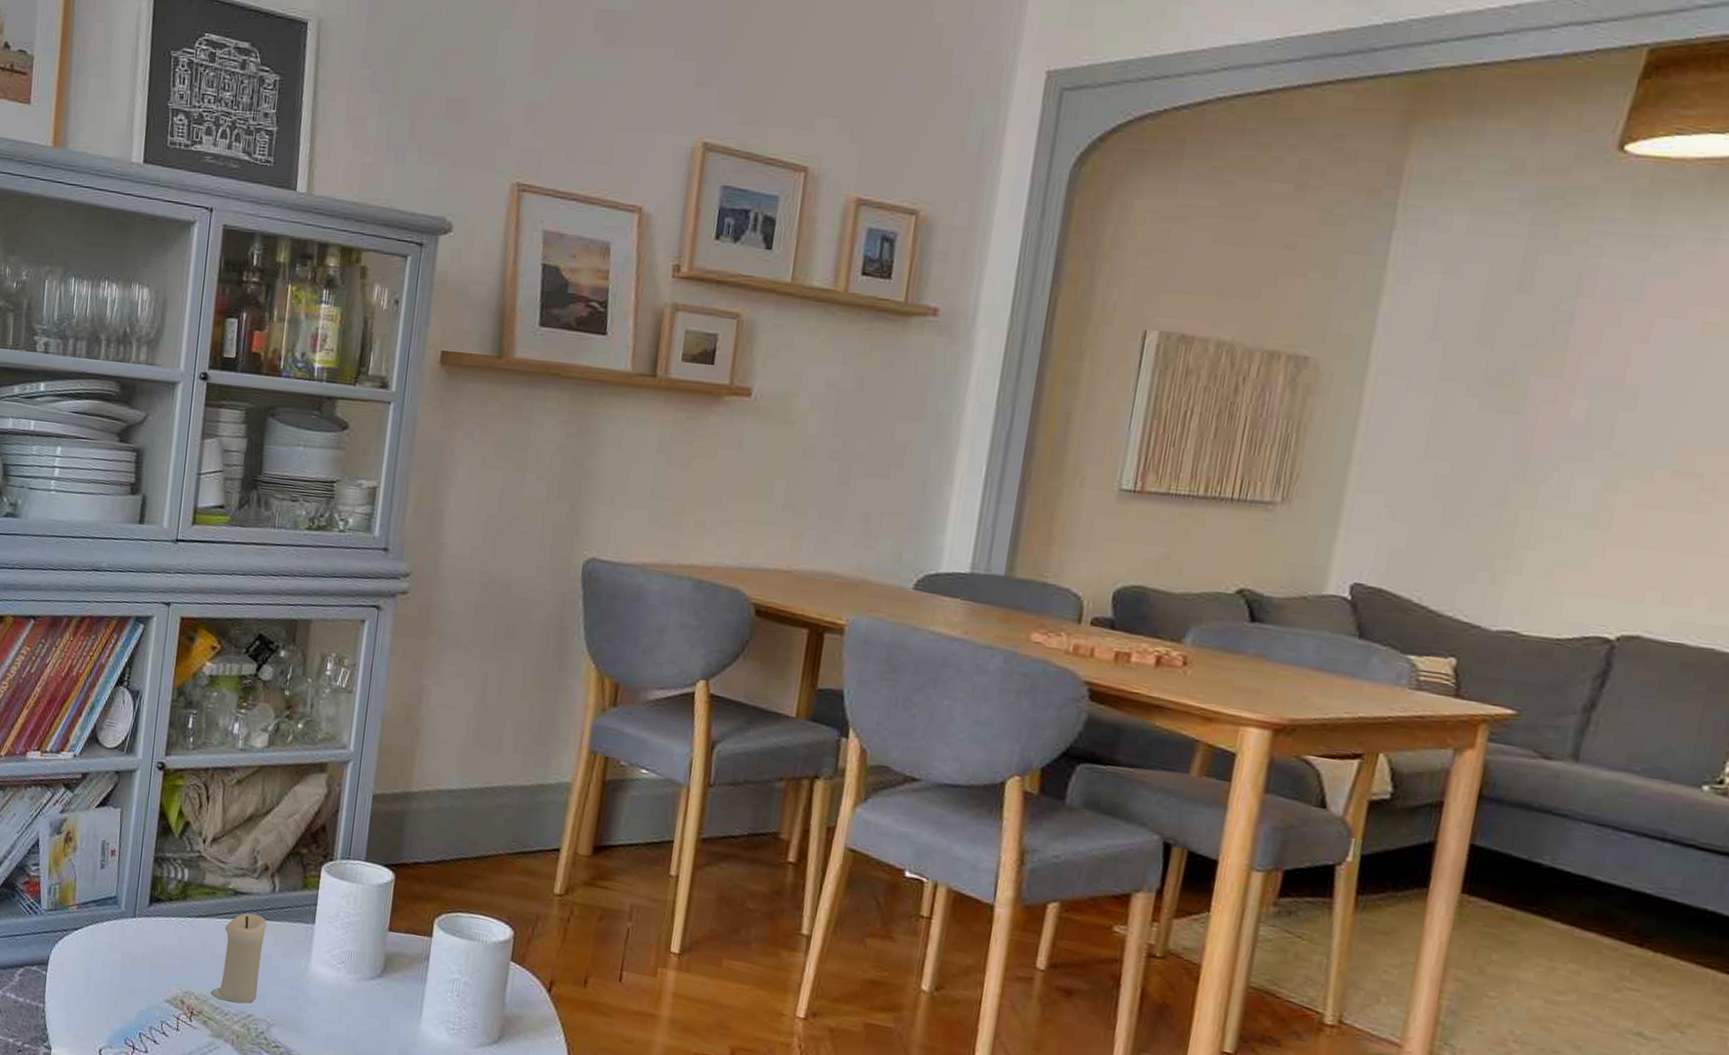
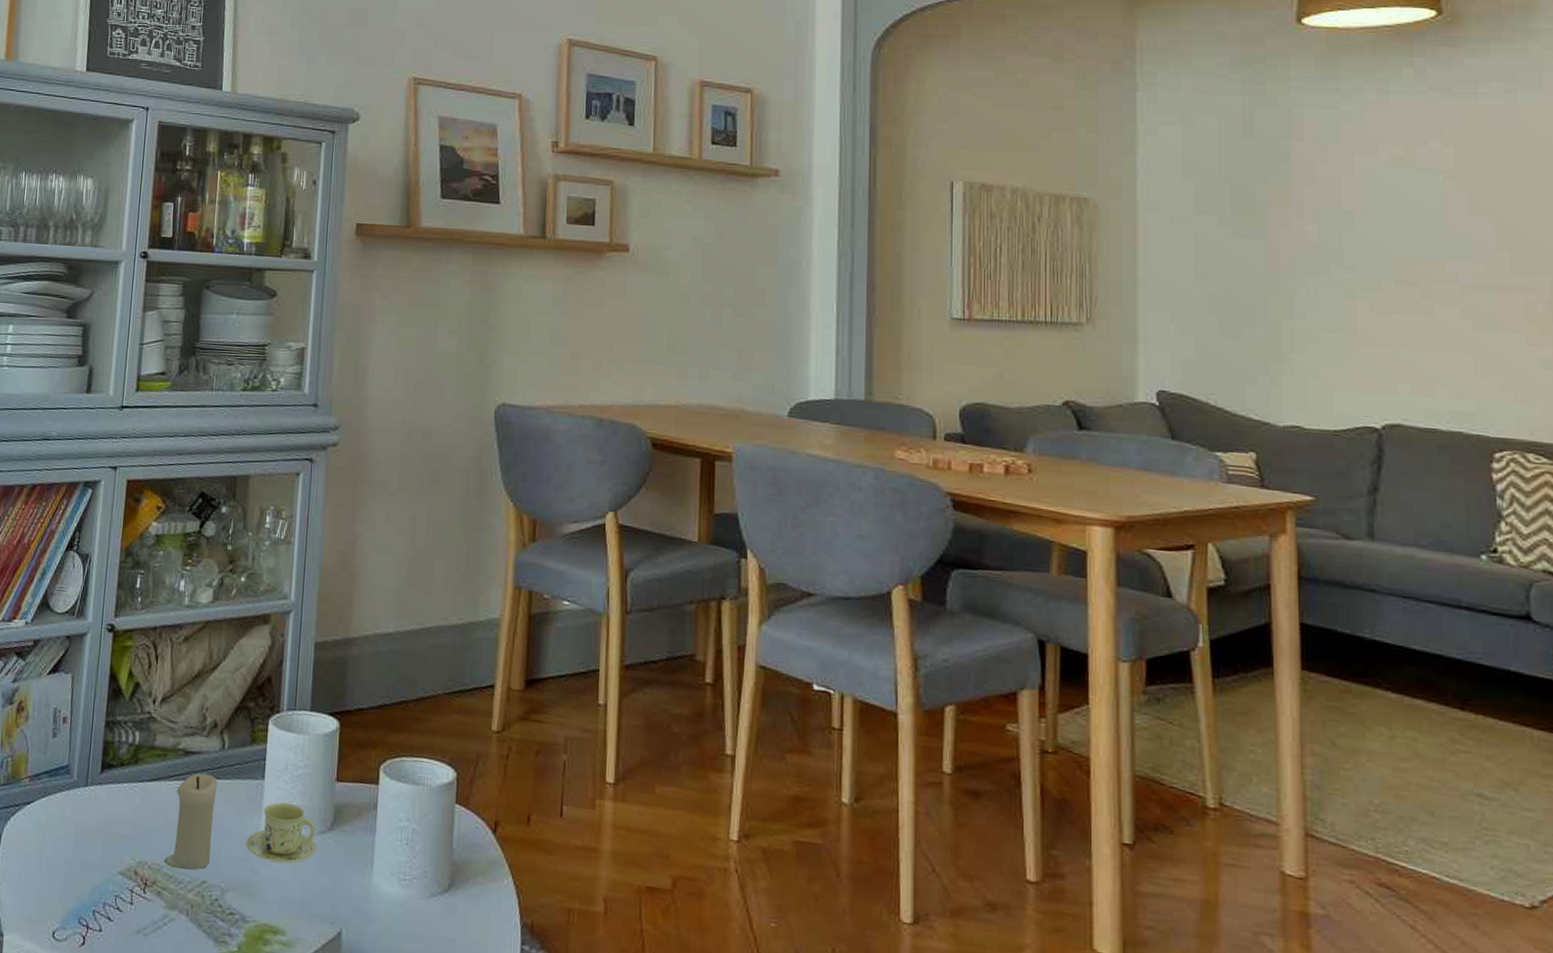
cup and saucer: none [293,946,366,1005] -> present [246,802,318,863]

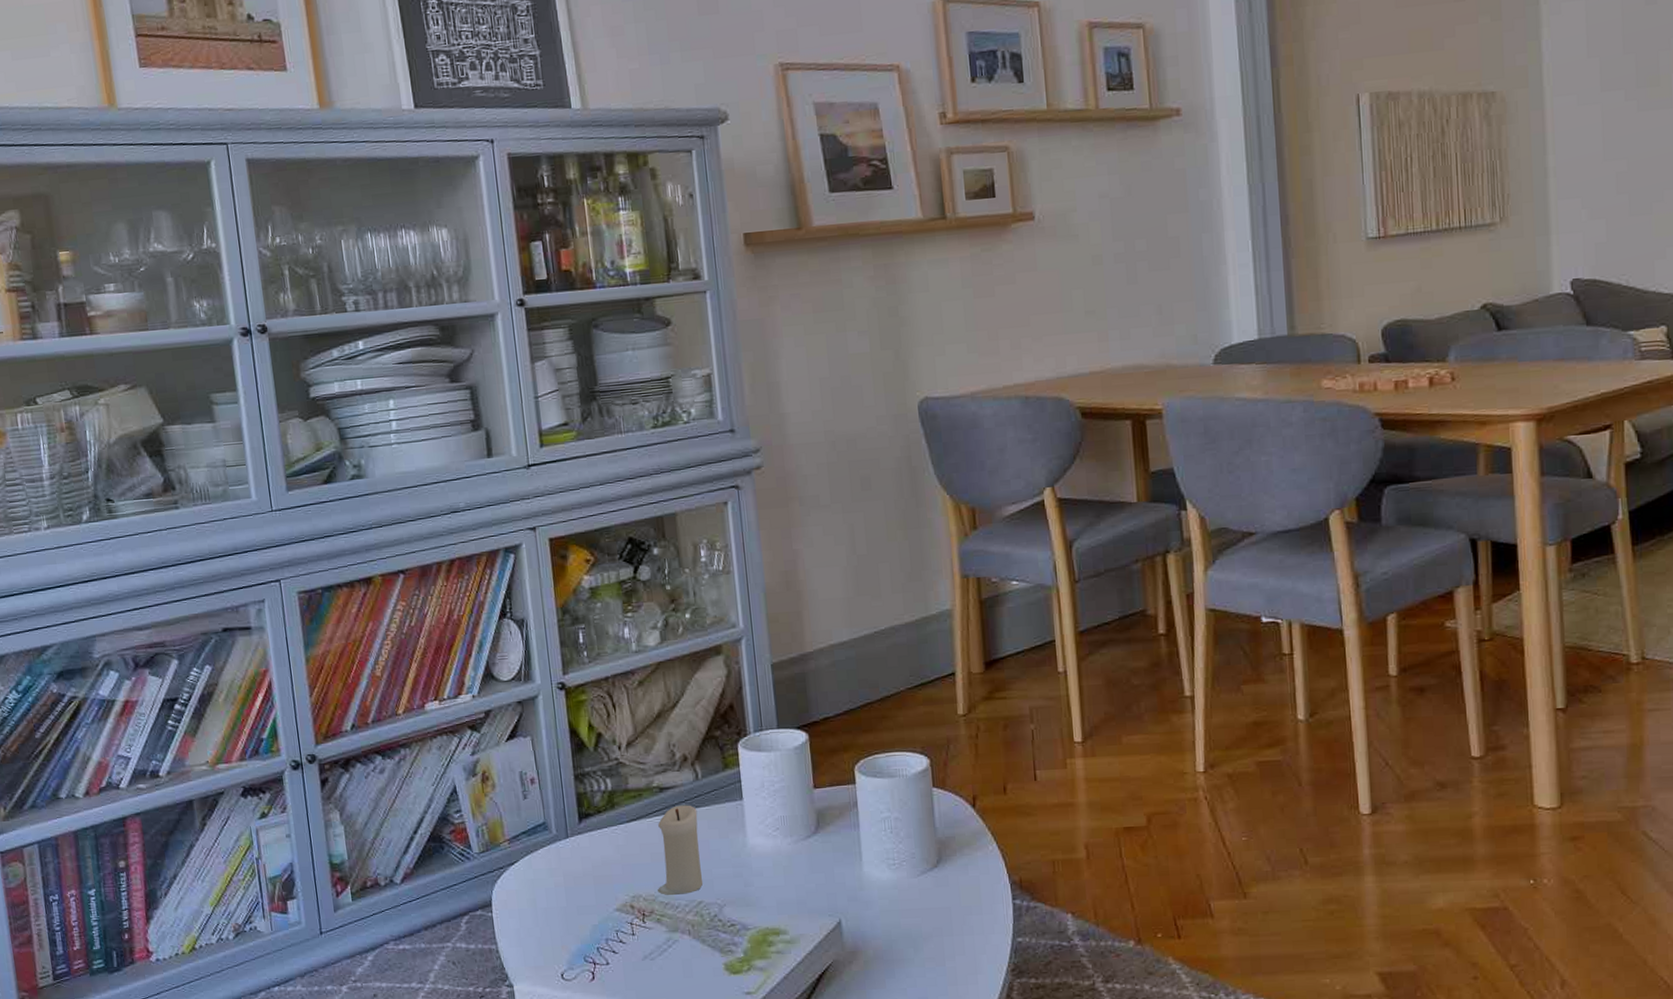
cup and saucer: present [246,802,318,863] -> none [735,816,806,872]

